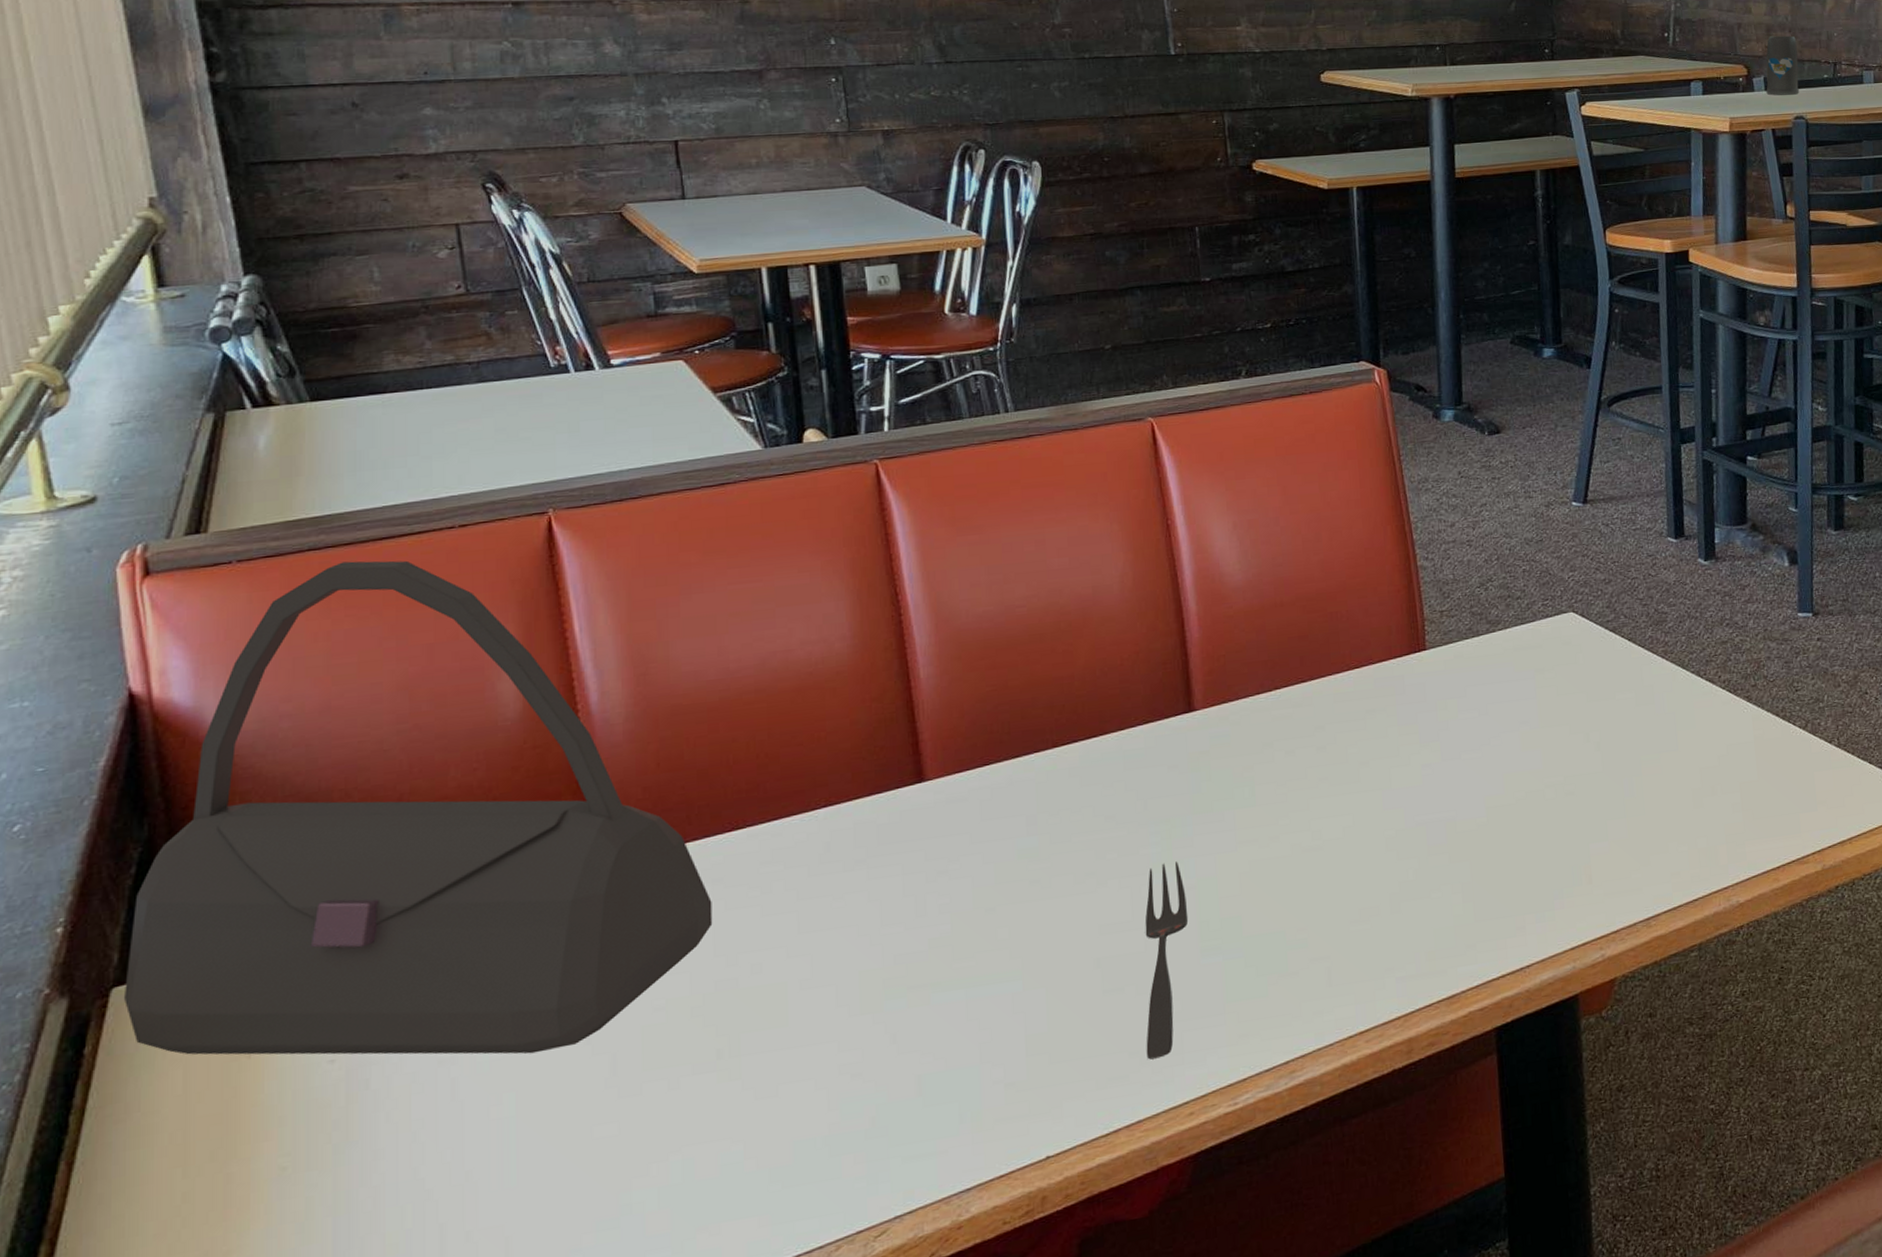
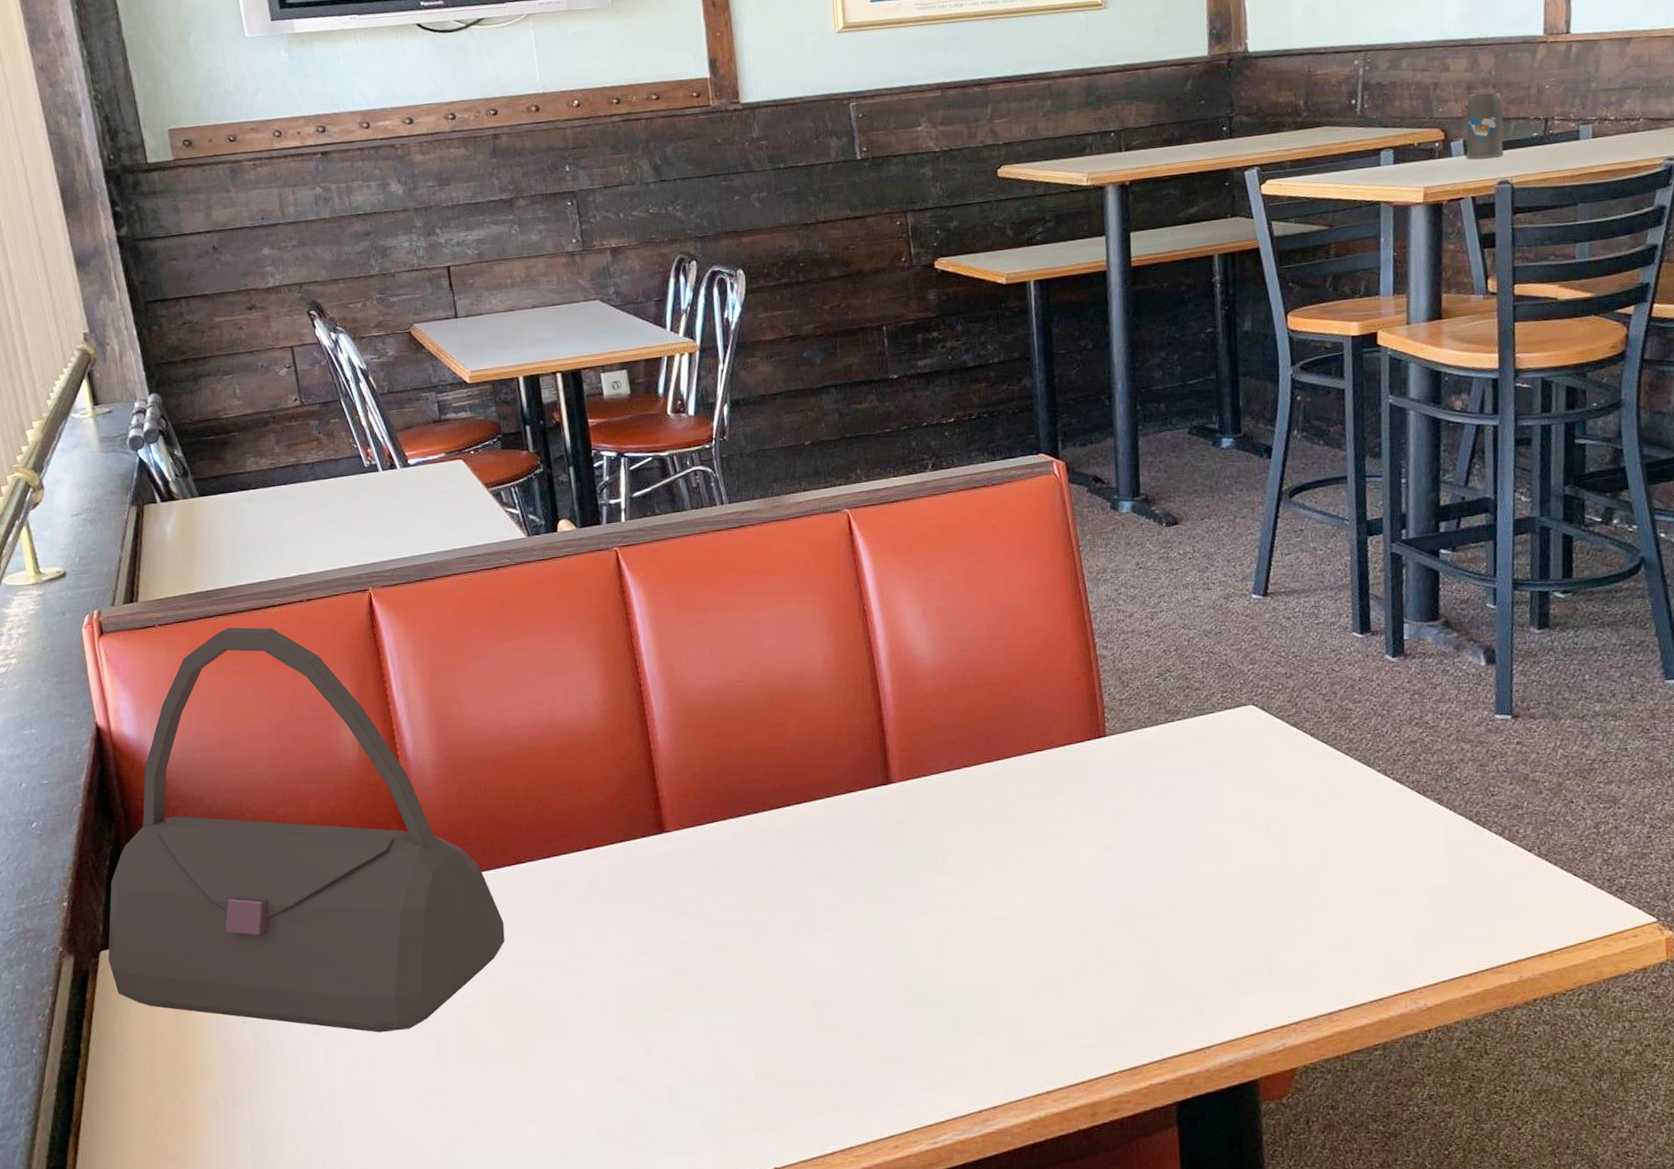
fork: present [1145,861,1189,1060] -> none [852,920,890,1095]

